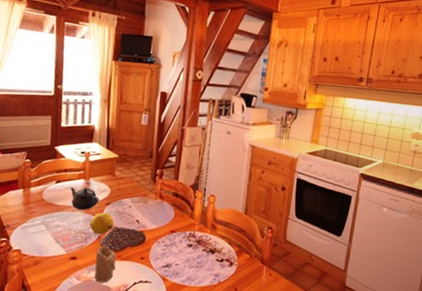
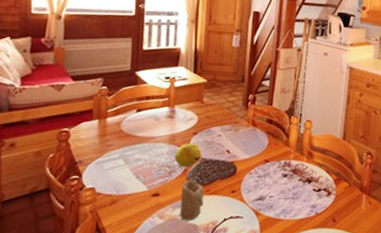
teapot: present [70,187,100,210] -> none [153,116,186,141]

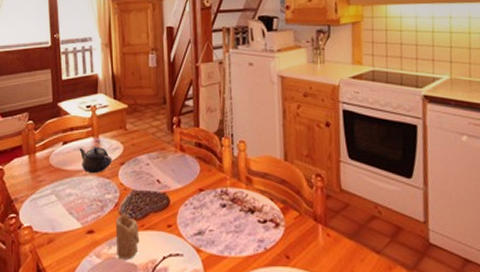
teapot: none [153,116,186,141] -> present [79,146,113,173]
fruit: present [175,143,202,168] -> none [105,174,132,201]

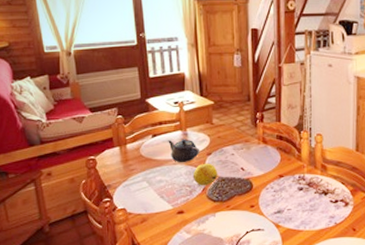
fruit: none [105,174,132,201] -> present [193,163,218,186]
candle: present [115,214,140,260] -> none [203,197,226,235]

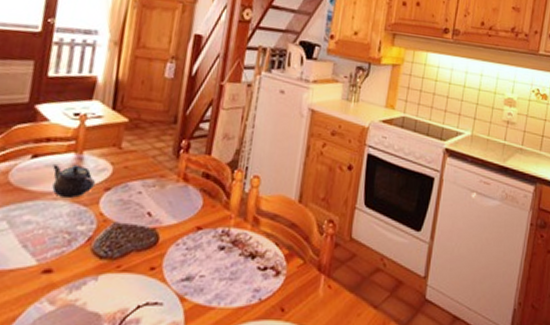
fruit: present [193,163,218,186] -> none [78,201,115,235]

